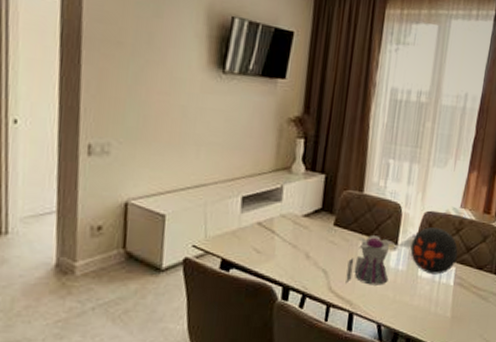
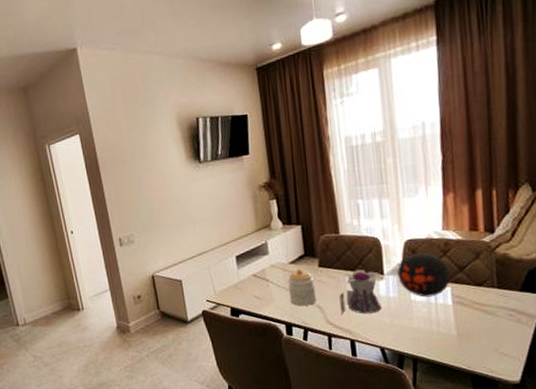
jar: none [294,224,326,268] -> present [287,269,316,306]

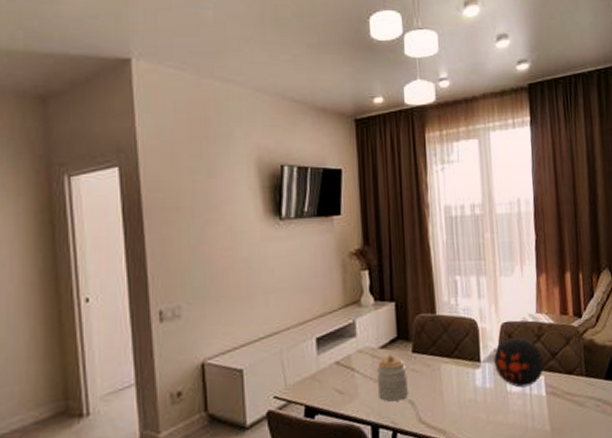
teapot: present [339,269,382,315] -> none [433,356,478,411]

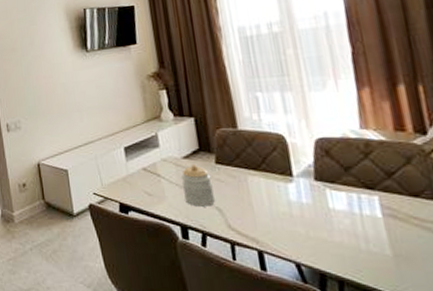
decorative ball: present [494,337,544,388] -> none [309,154,377,206]

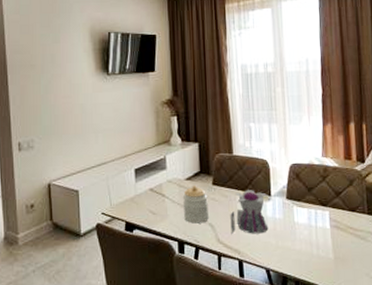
teapot: none [241,169,294,221] -> present [230,190,269,234]

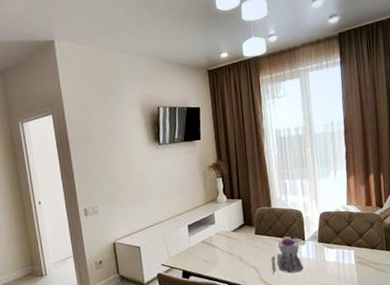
jar: present [182,186,209,224] -> none [230,236,253,268]

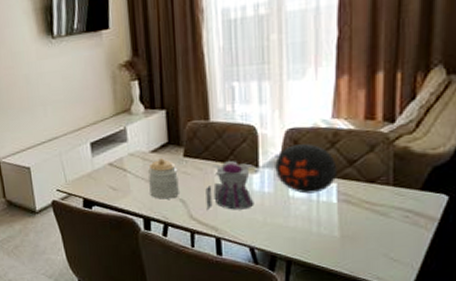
jar: none [230,236,253,268] -> present [147,158,179,199]
decorative ball: none [315,223,354,259] -> present [275,144,337,194]

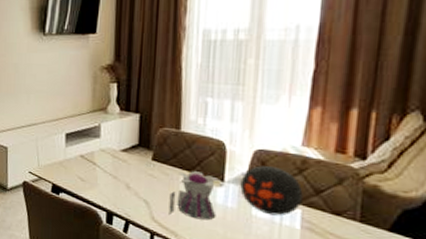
jar: present [147,158,179,199] -> none [115,158,145,198]

